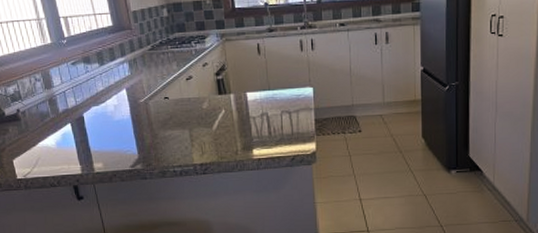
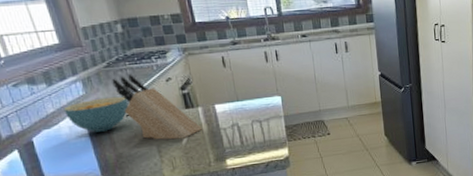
cereal bowl: none [111,78,167,112] -> present [63,96,129,132]
knife block: none [154,58,233,125] -> present [112,74,203,140]

